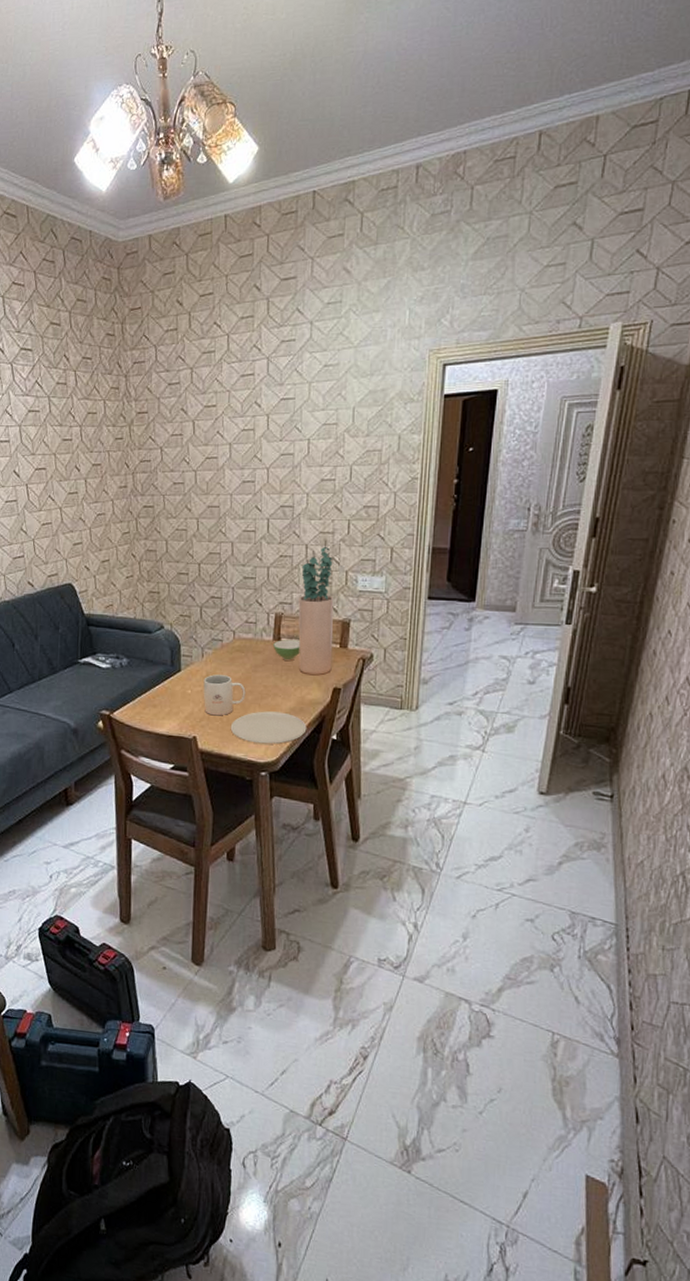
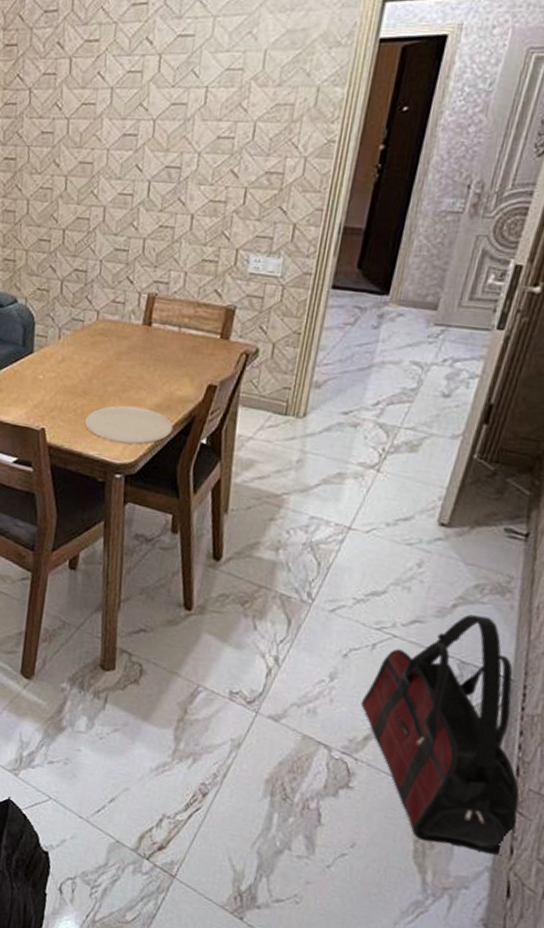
mug: present [203,674,246,716] -> none [56,359,106,408]
bowl: present [273,639,300,662] -> none [142,324,174,351]
vase: present [298,541,334,676] -> none [169,211,223,370]
duffel bag: none [492,870,636,1086] -> present [360,614,519,856]

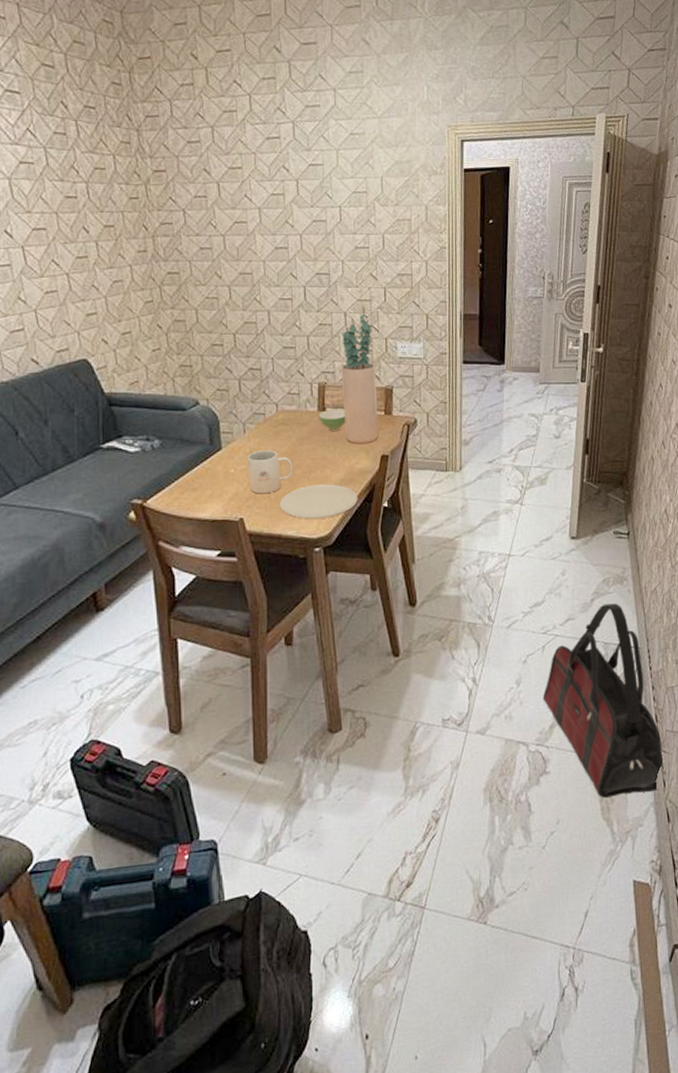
mug: none [56,359,106,408] -> present [247,450,293,494]
bowl: none [142,324,174,351] -> present [318,409,346,432]
vase: none [169,211,223,370] -> present [341,308,378,444]

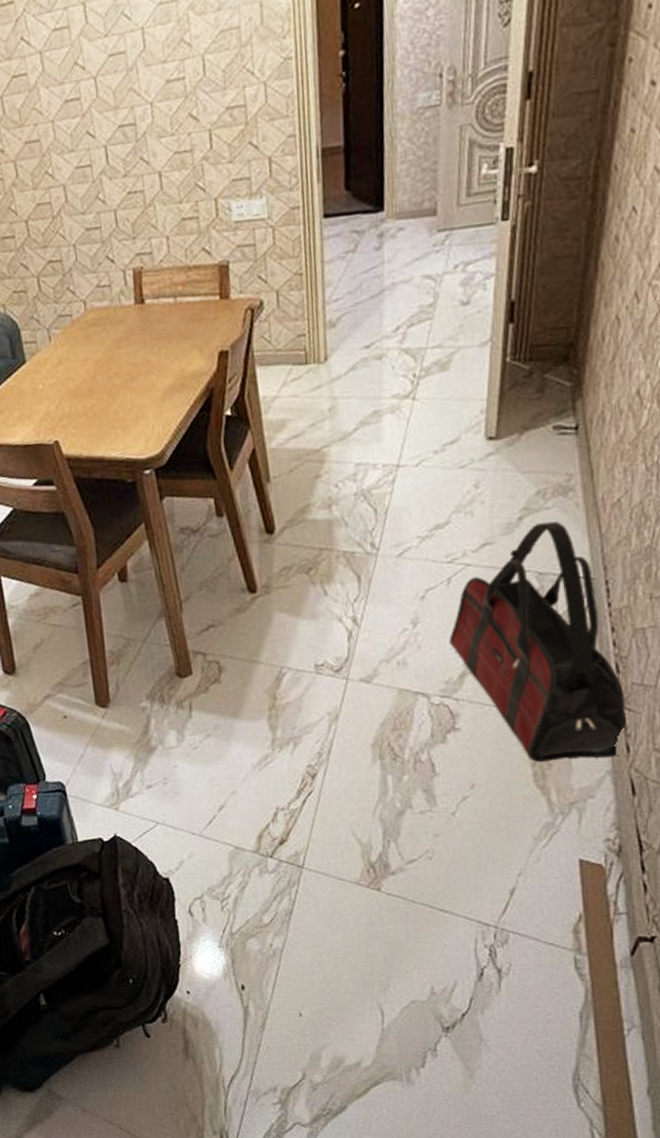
mug: present [247,450,293,494] -> none [56,358,112,412]
plate: present [279,484,358,520] -> none [98,392,193,438]
bowl: present [318,409,346,432] -> none [136,298,171,329]
vase: present [341,308,378,444] -> none [157,162,214,341]

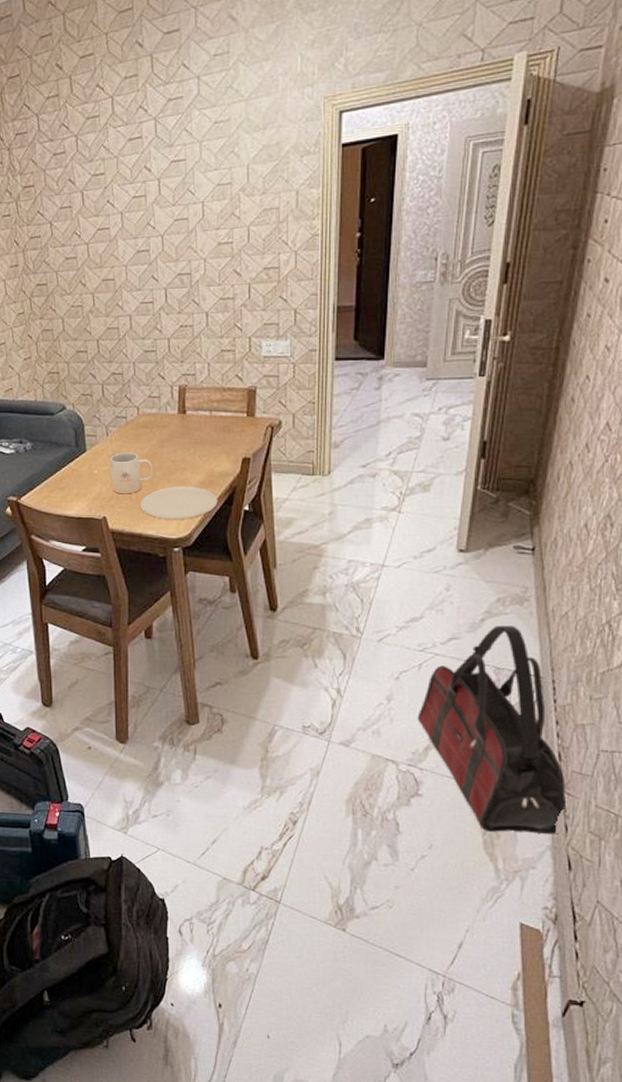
mug: none [56,358,112,412] -> present [110,452,154,495]
plate: none [98,392,193,438] -> present [140,486,218,521]

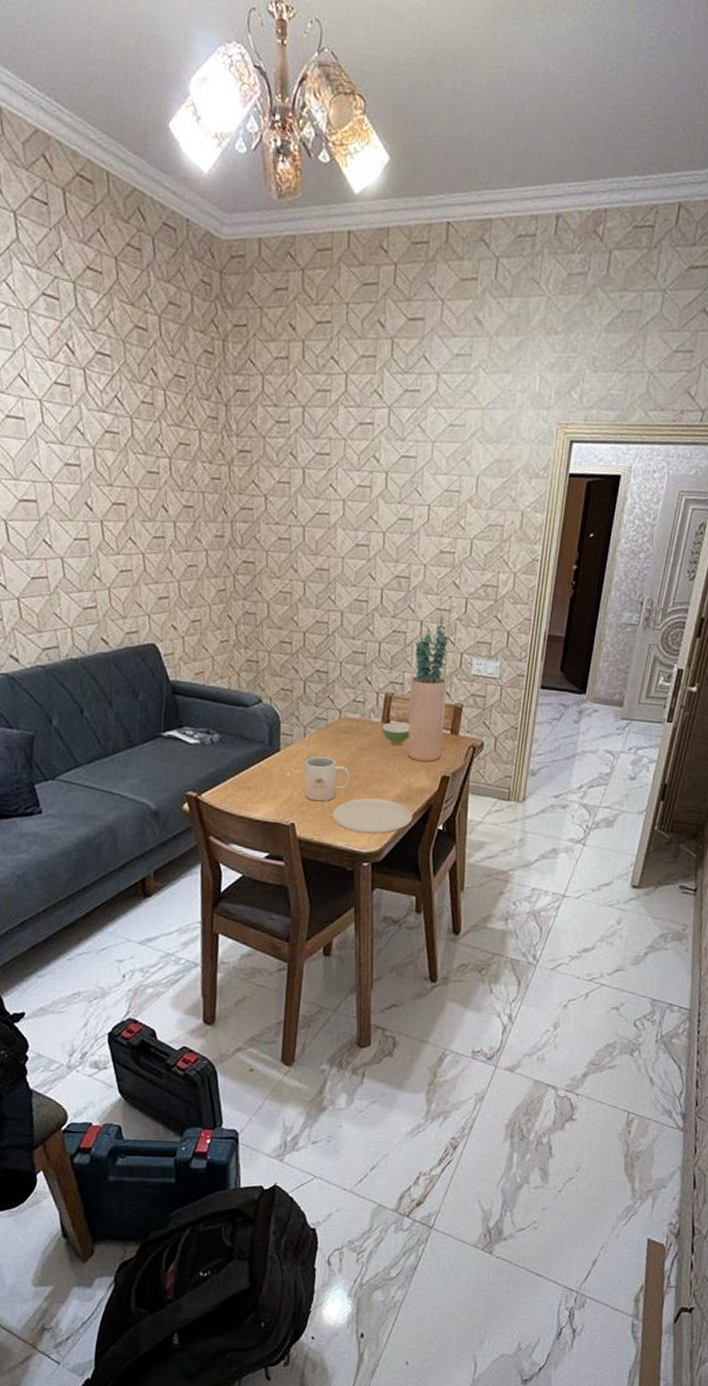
bowl: none [179,411,207,435] -> present [381,722,410,746]
vase: none [202,307,240,447] -> present [407,618,449,763]
duffel bag: present [417,625,567,835] -> none [579,959,699,1156]

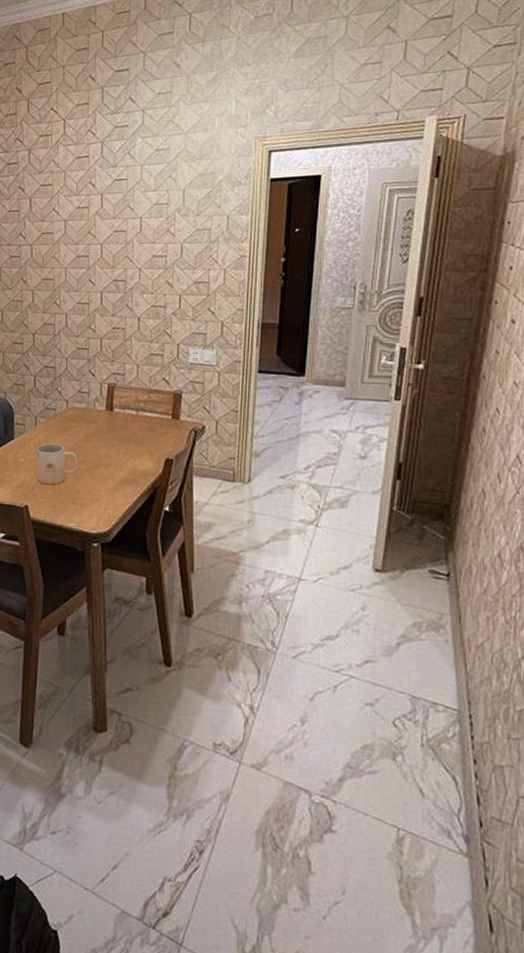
plate: present [332,798,413,835] -> none [62,481,139,516]
bowl: present [381,722,410,746] -> none [106,409,133,432]
vase: present [407,618,449,763] -> none [130,314,166,447]

